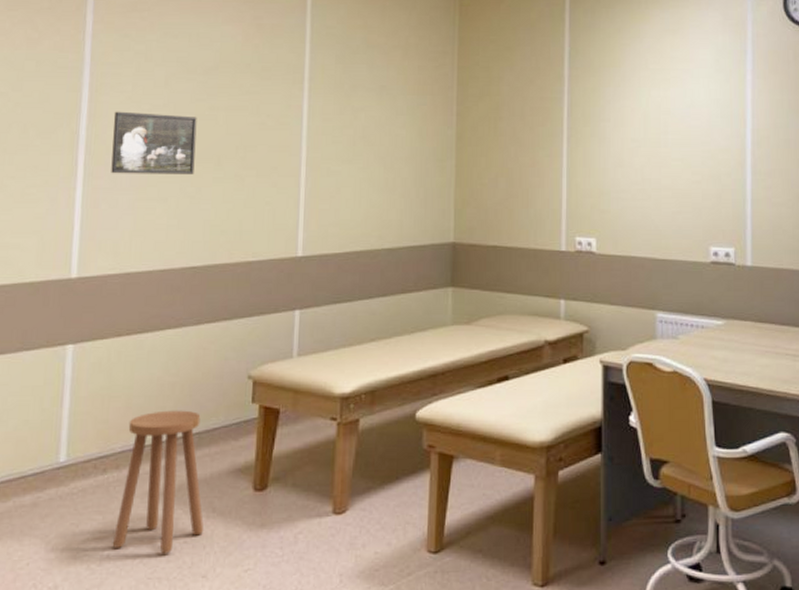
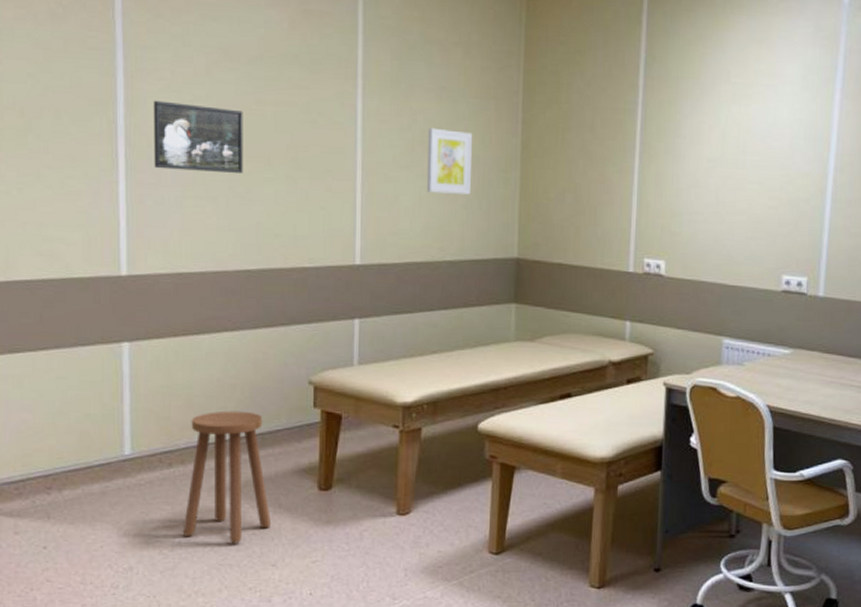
wall art: none [367,123,411,184] -> present [427,127,473,195]

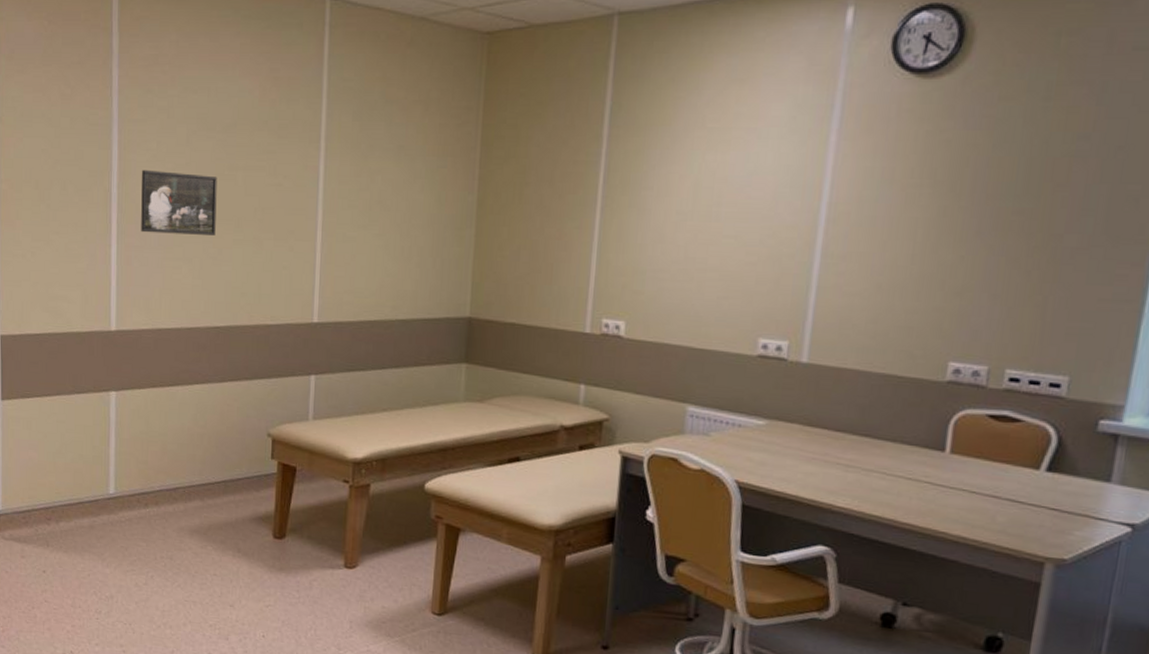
stool: present [182,411,272,544] -> none [155,458,231,583]
wall art: present [427,127,473,195] -> none [383,187,429,253]

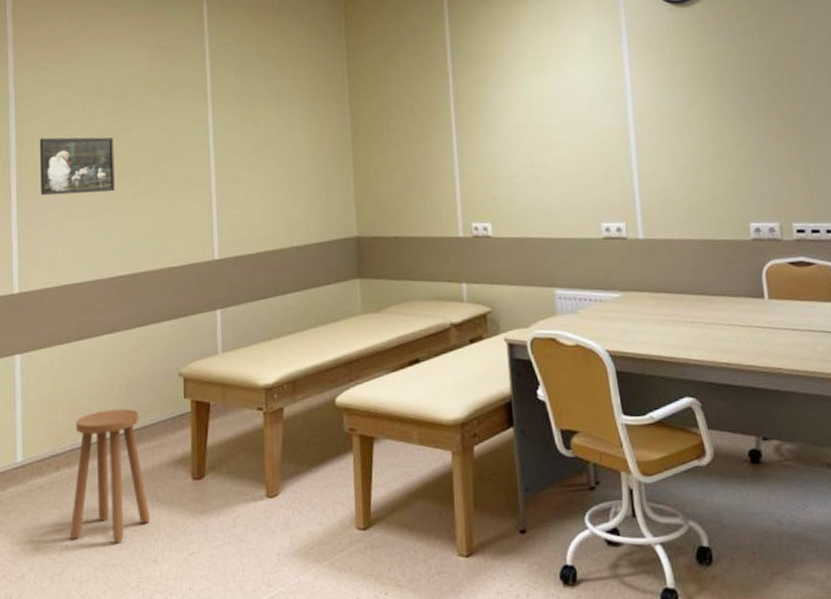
stool: none [155,458,231,583] -> present [69,408,151,542]

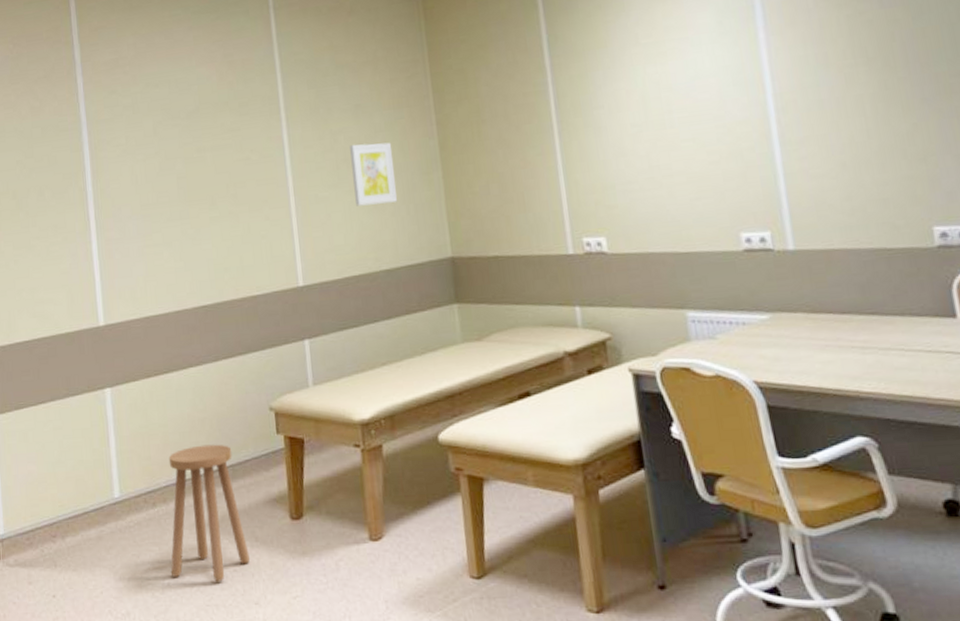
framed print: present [39,137,115,196] -> none [113,160,192,225]
wall art: none [270,130,311,187] -> present [350,142,397,206]

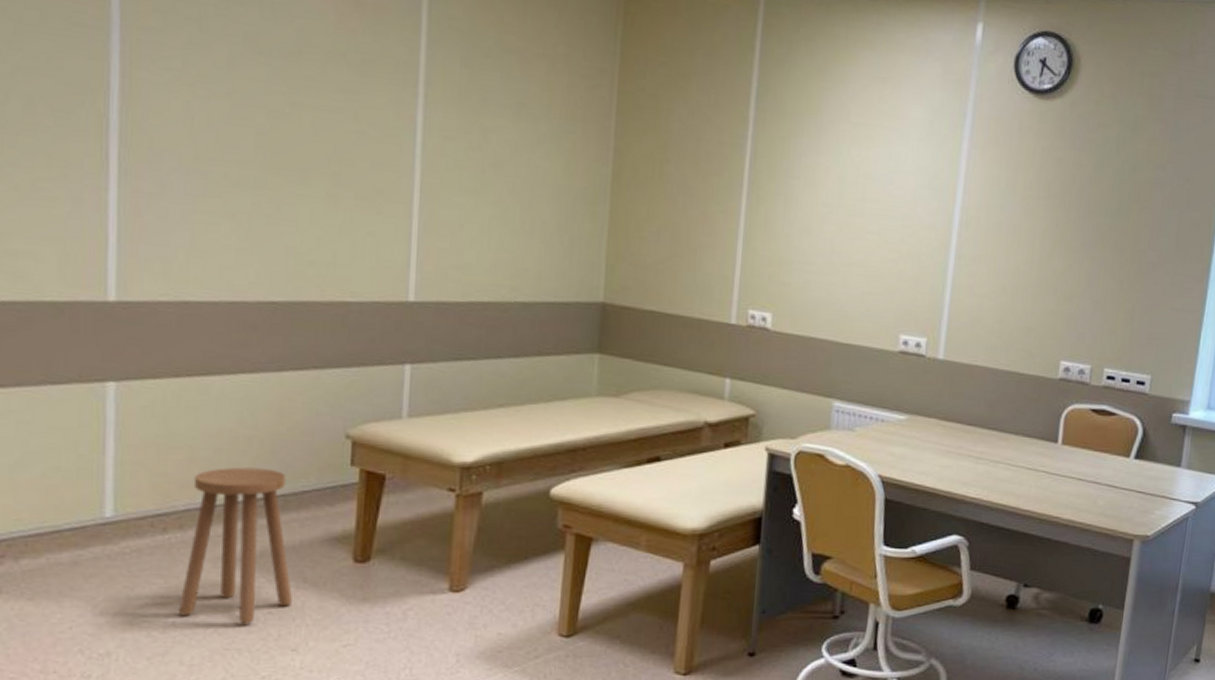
wall art: present [350,142,397,206] -> none [499,148,556,228]

